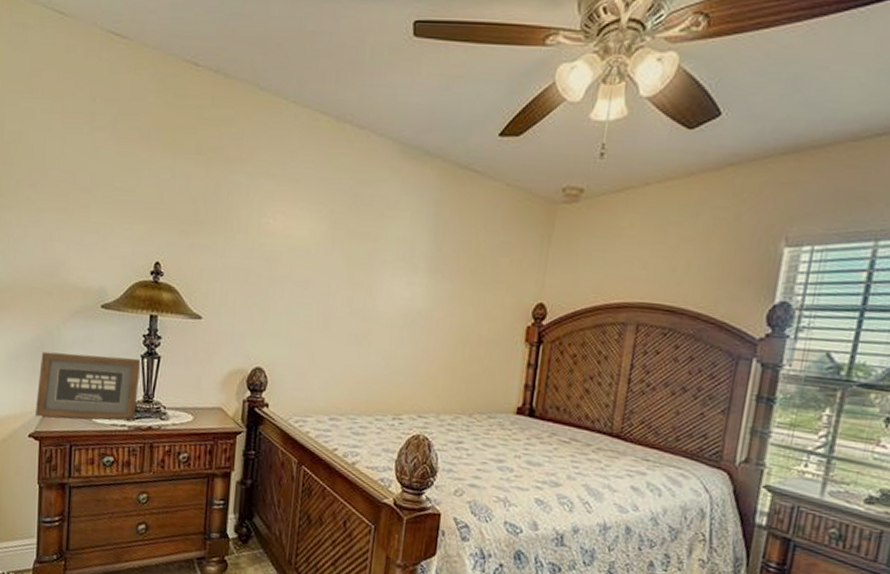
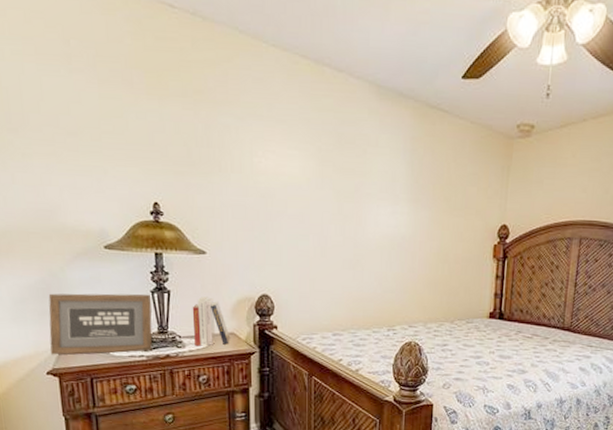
books: none [179,365,218,421] -> present [192,296,231,346]

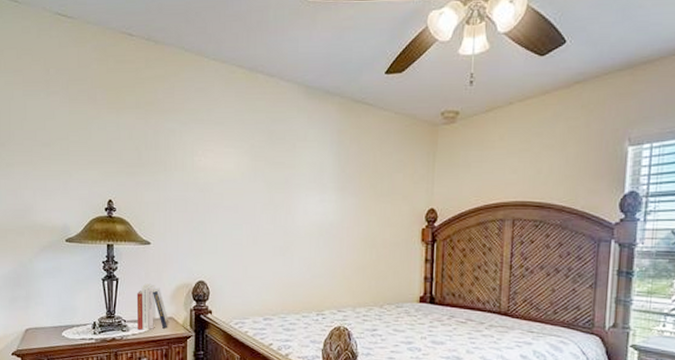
picture frame: present [48,293,153,355] -> none [16,281,103,338]

